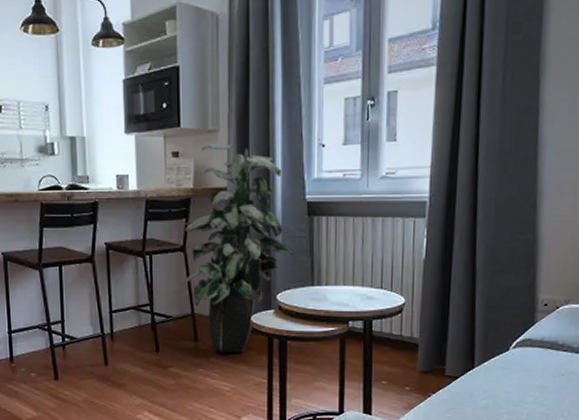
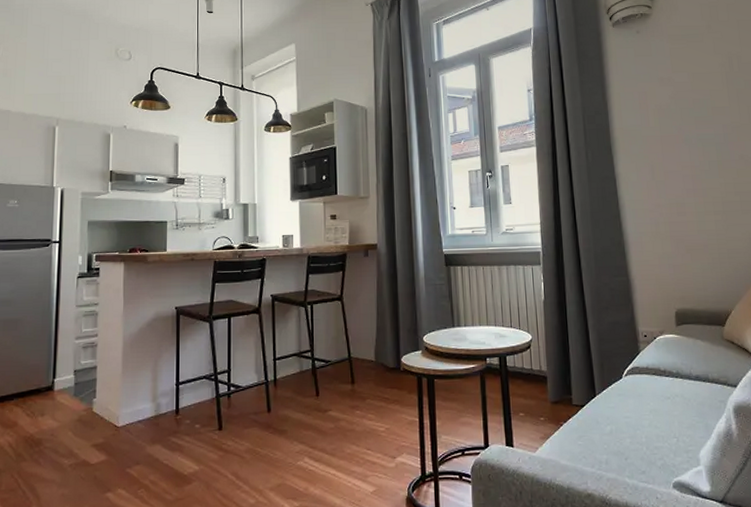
indoor plant: present [185,143,294,353] -> none [342,207,436,394]

